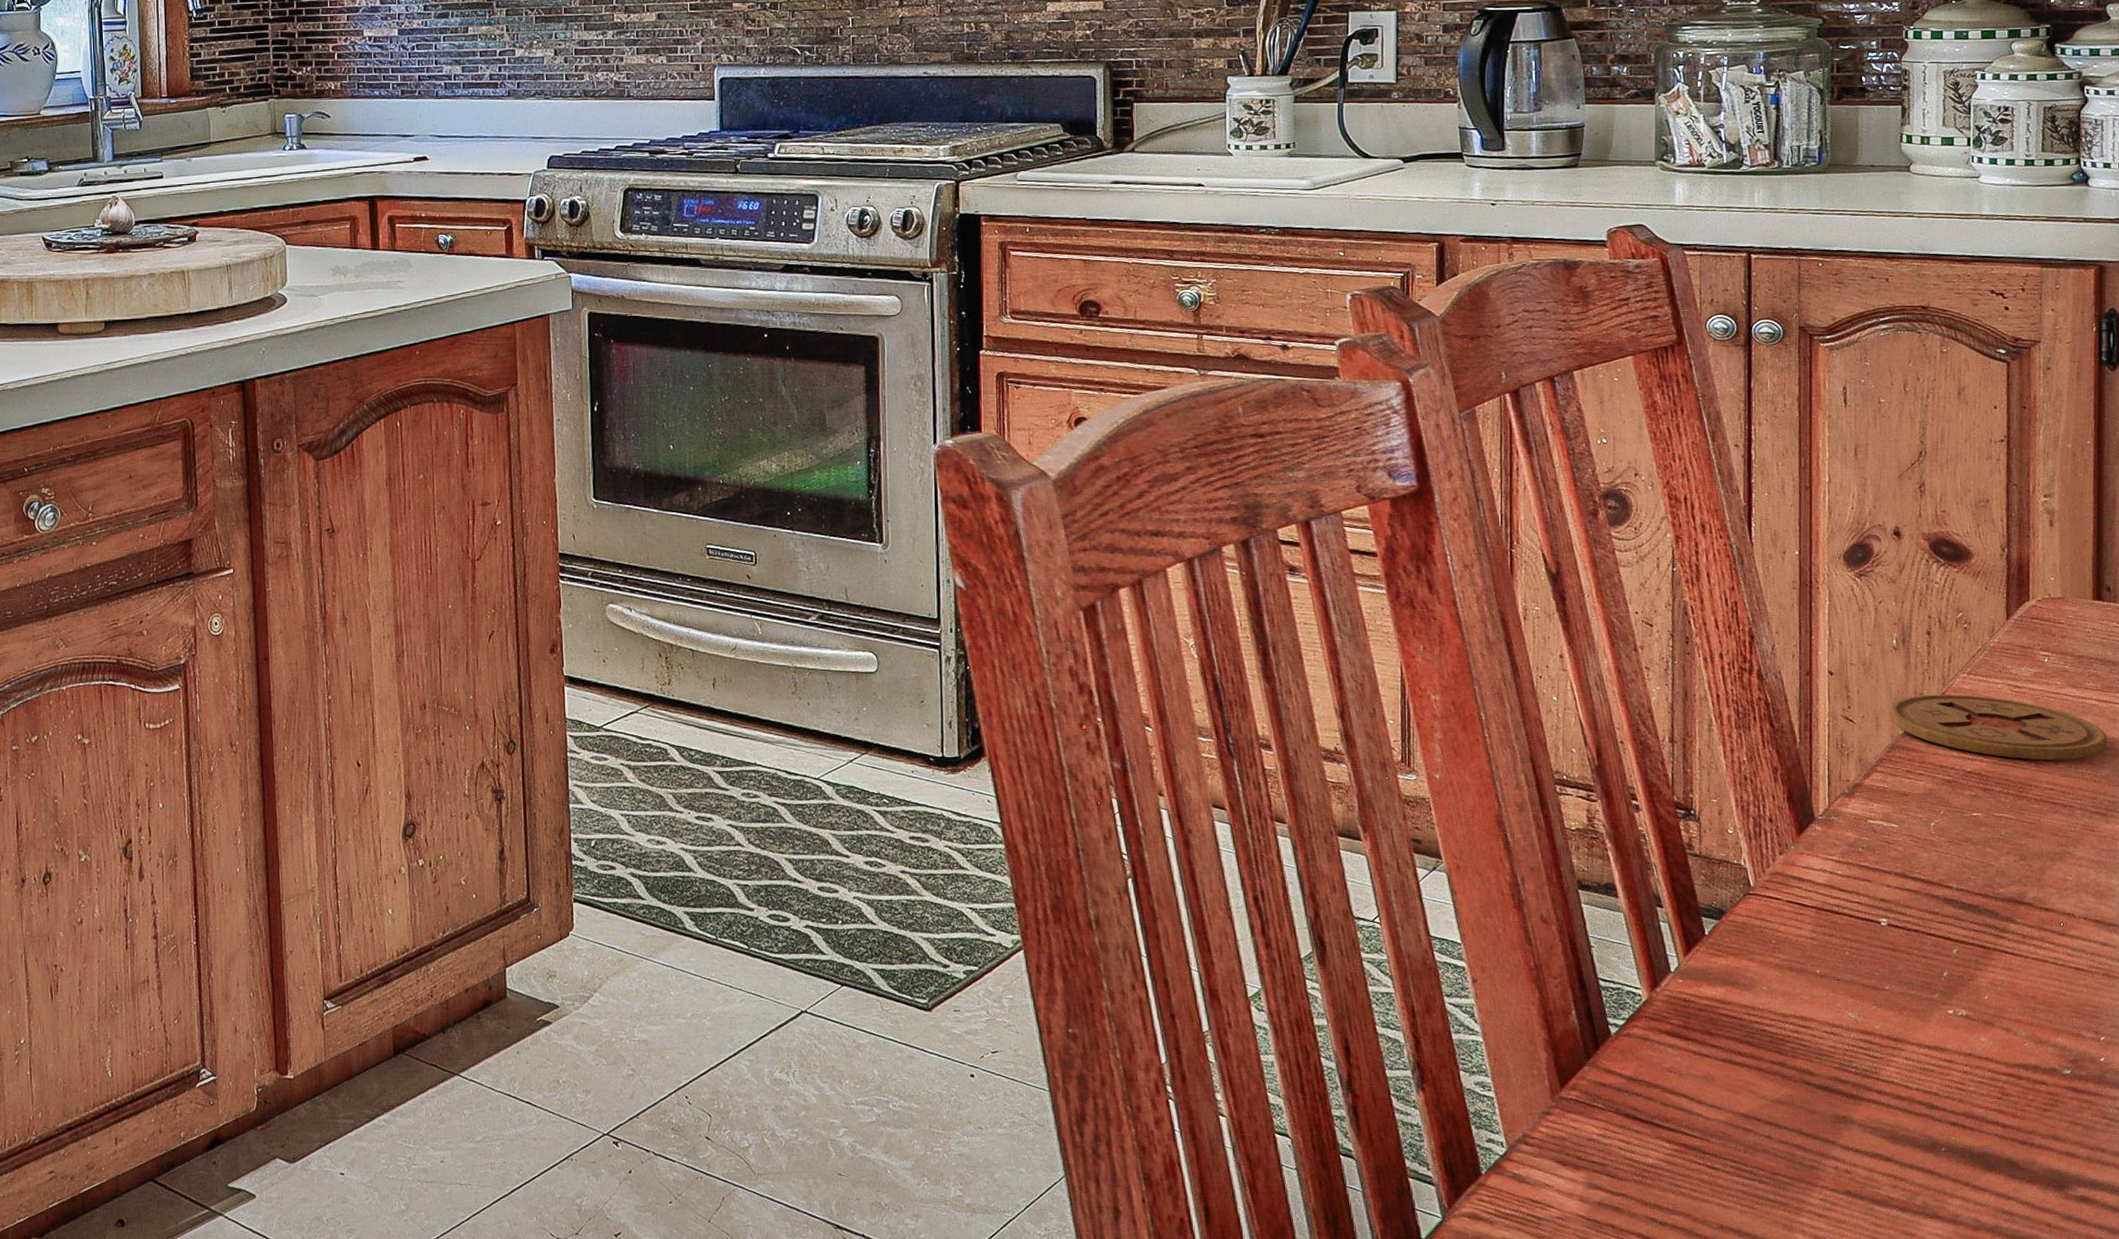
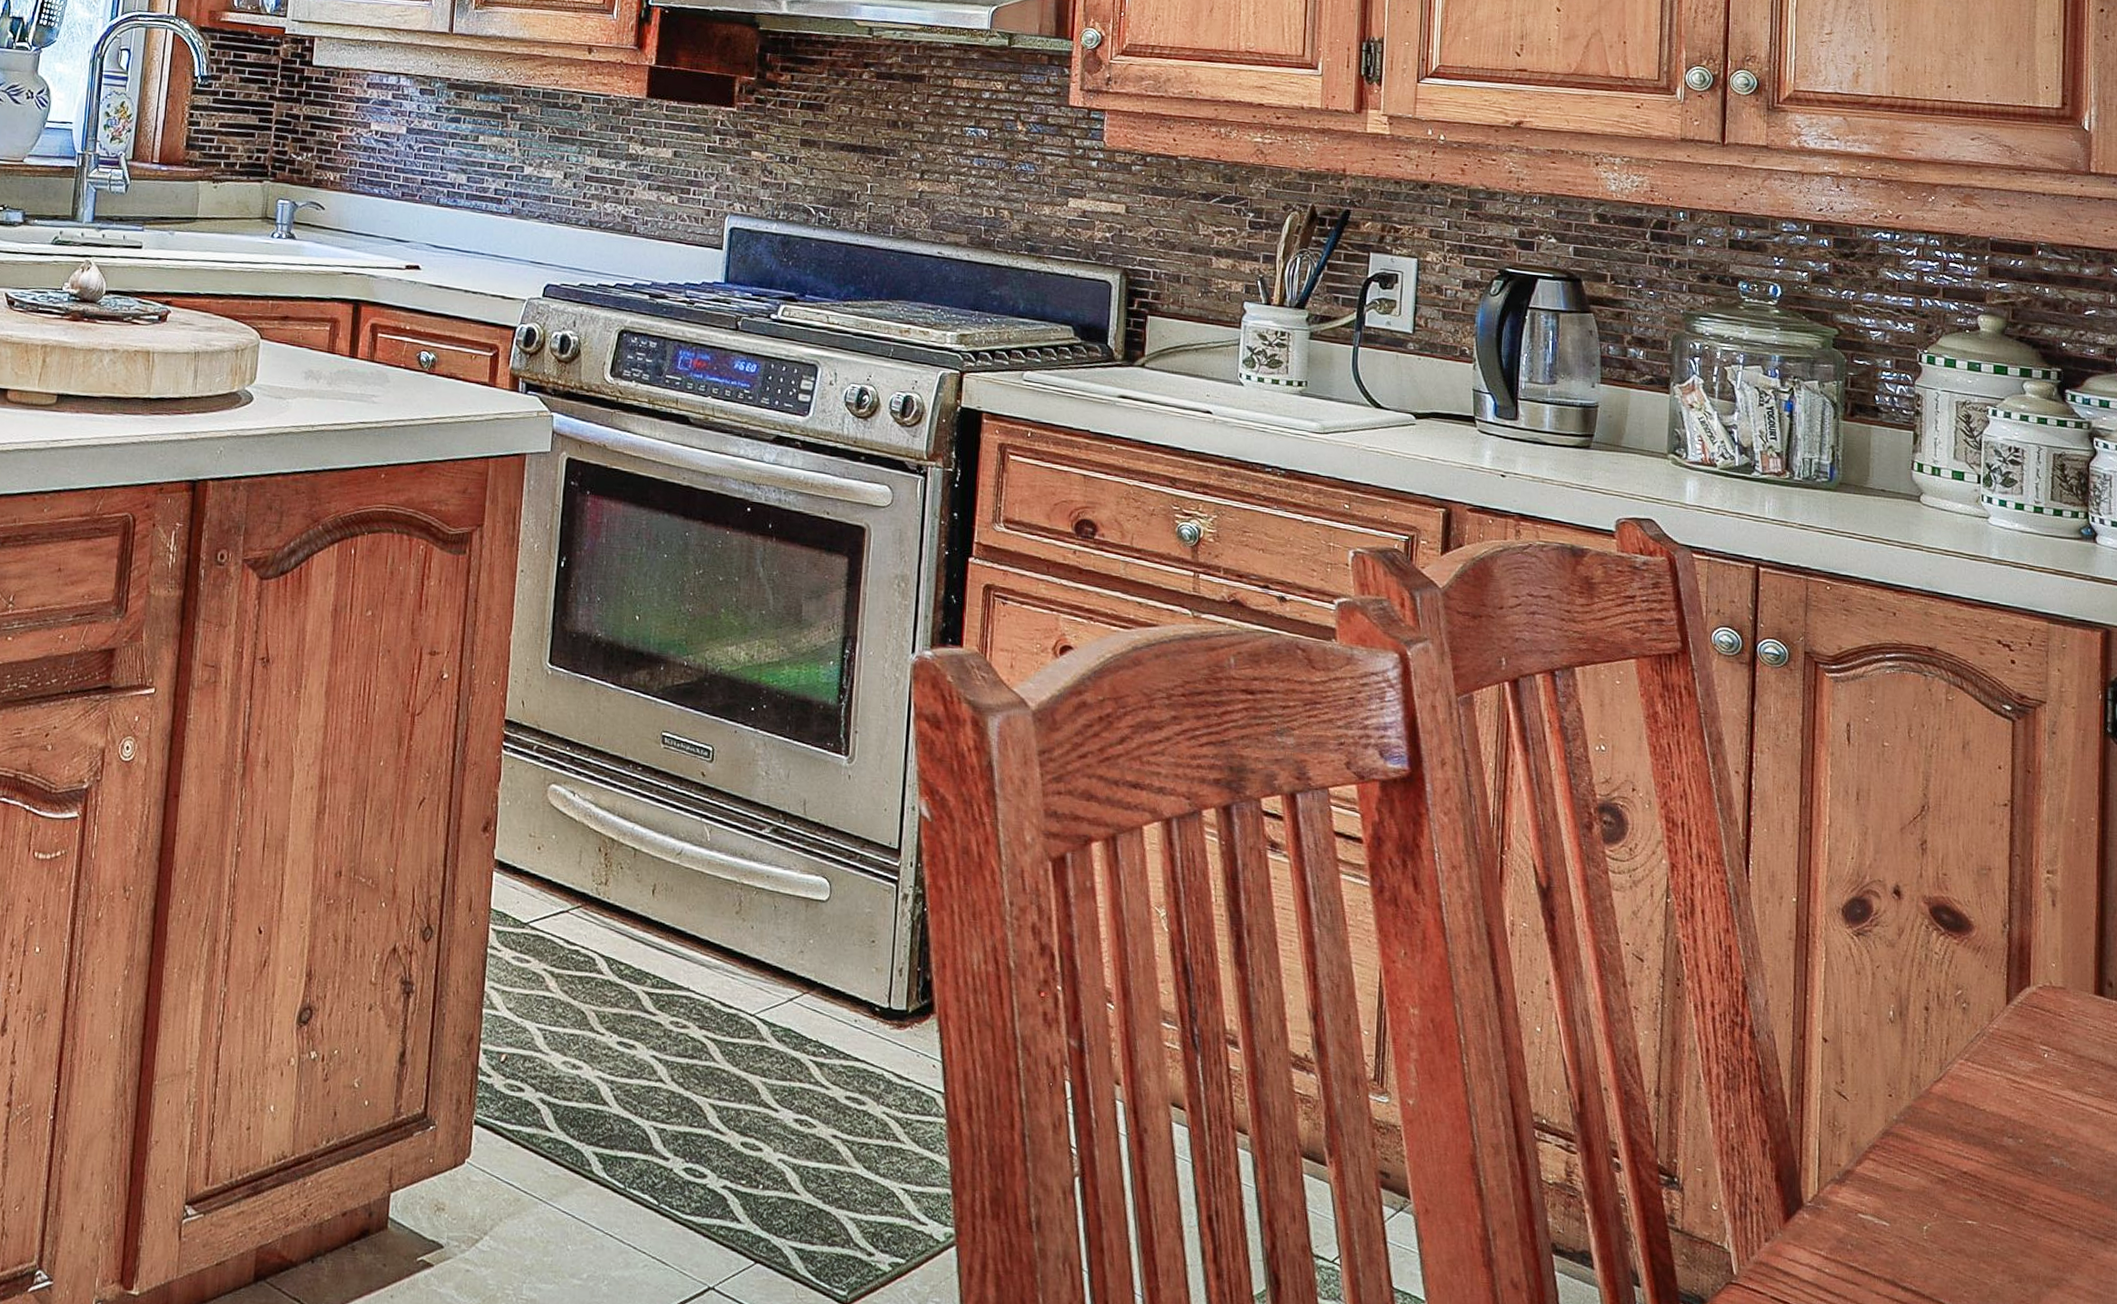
coaster: present [1889,694,2108,761] -> none [1883,1077,2108,1173]

